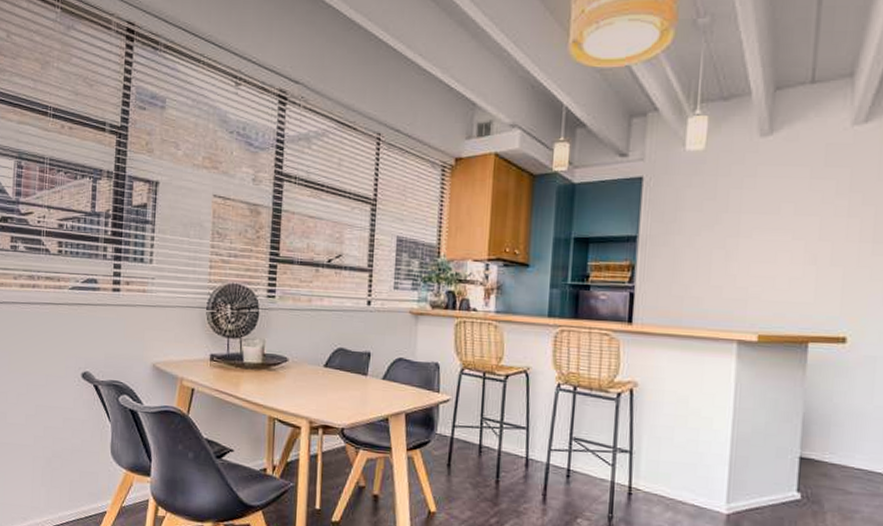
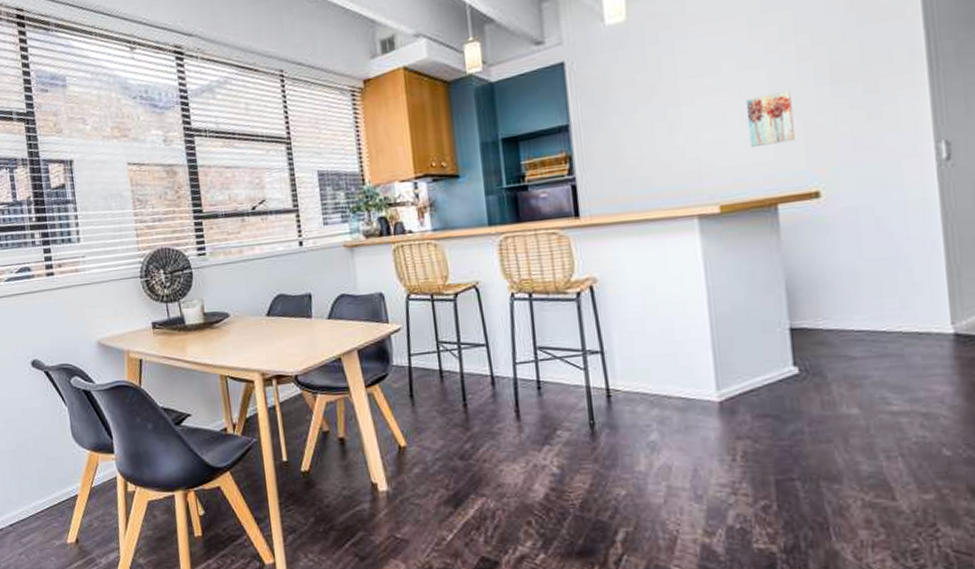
wall art: none [793,240,837,288] -> present [745,89,795,147]

